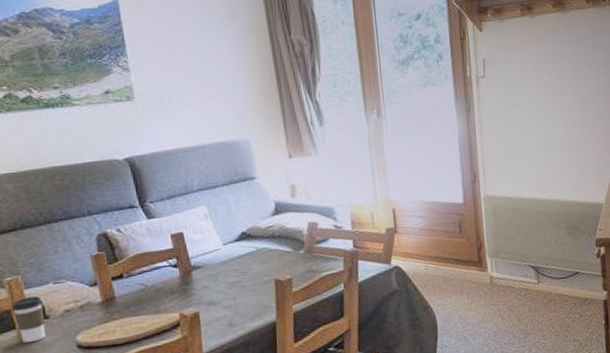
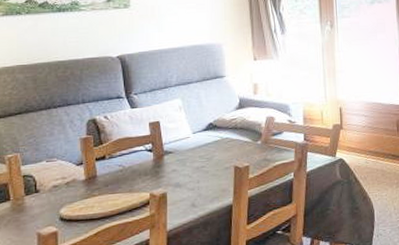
coffee cup: present [12,296,46,344] -> none [9,172,35,214]

